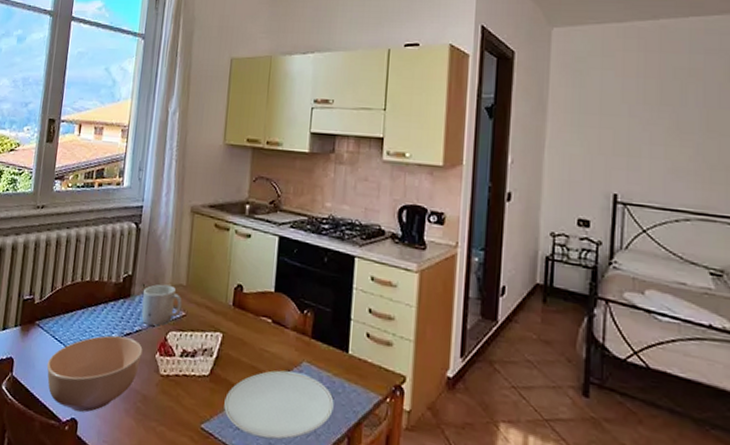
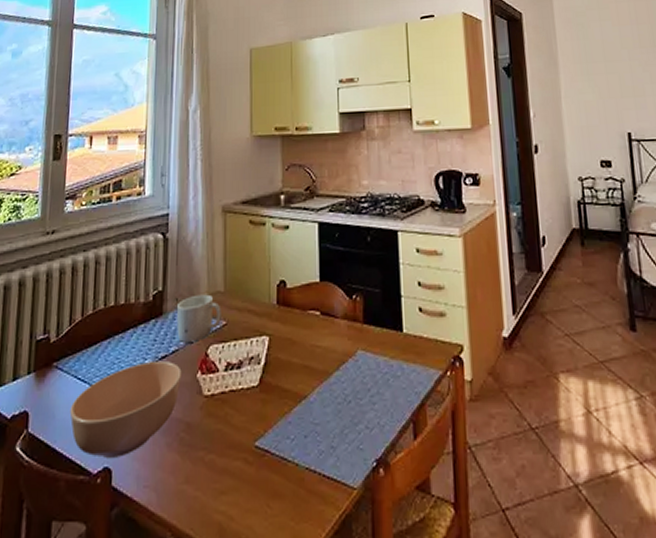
plate: present [224,370,334,440] -> none [278,363,395,443]

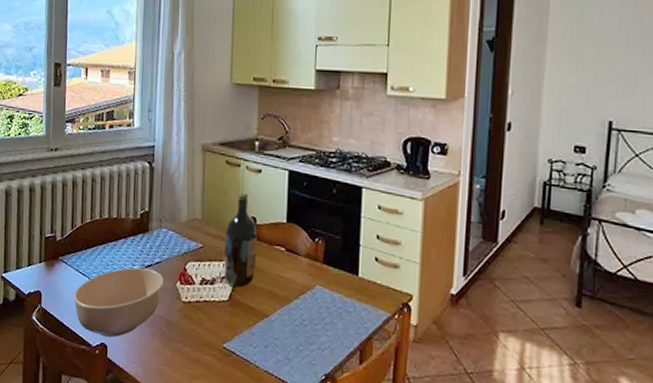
mug: present [176,294,221,342] -> none [160,218,199,258]
wine bottle: none [252,255,289,368] -> present [223,193,258,288]

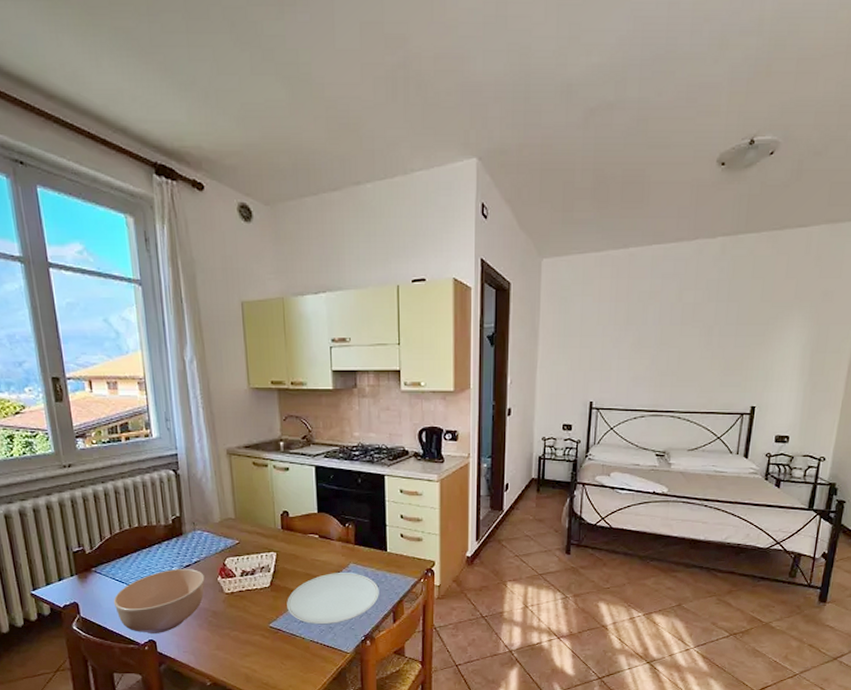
wine bottle: present [223,193,258,288] -> none [260,491,293,575]
plate: none [244,293,346,356] -> present [287,573,379,625]

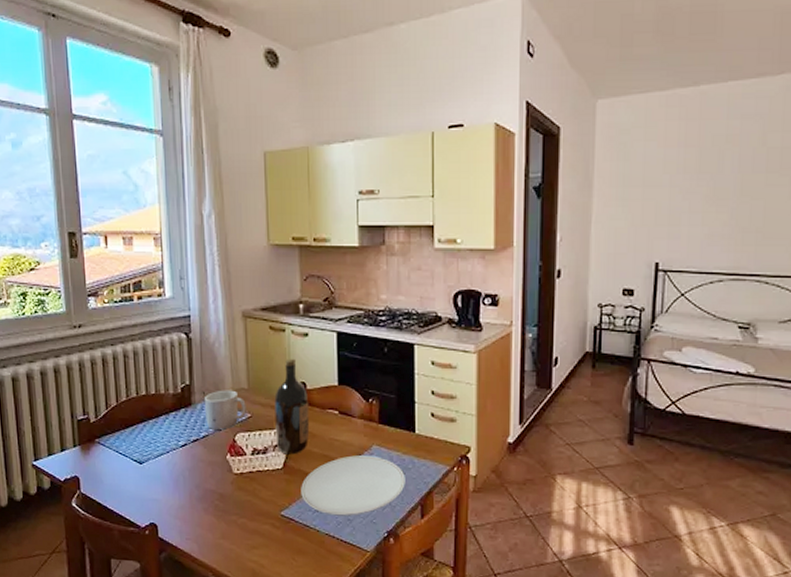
bowl: present [113,568,205,633] -> none [115,443,213,516]
mug: none [194,520,235,555] -> present [203,390,246,430]
wine bottle: none [260,491,293,575] -> present [274,359,310,455]

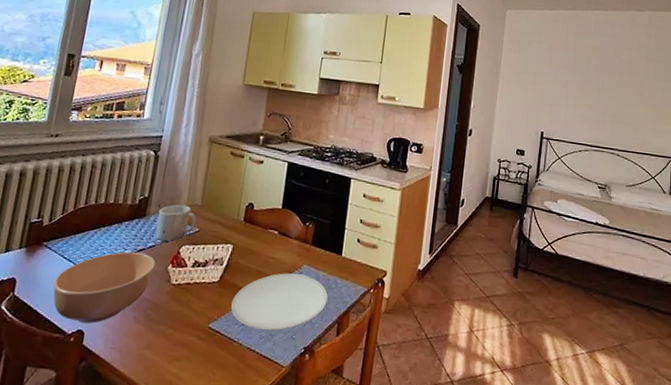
bowl: none [115,443,213,516] -> present [53,251,156,324]
wine bottle: present [274,359,310,455] -> none [216,182,254,269]

